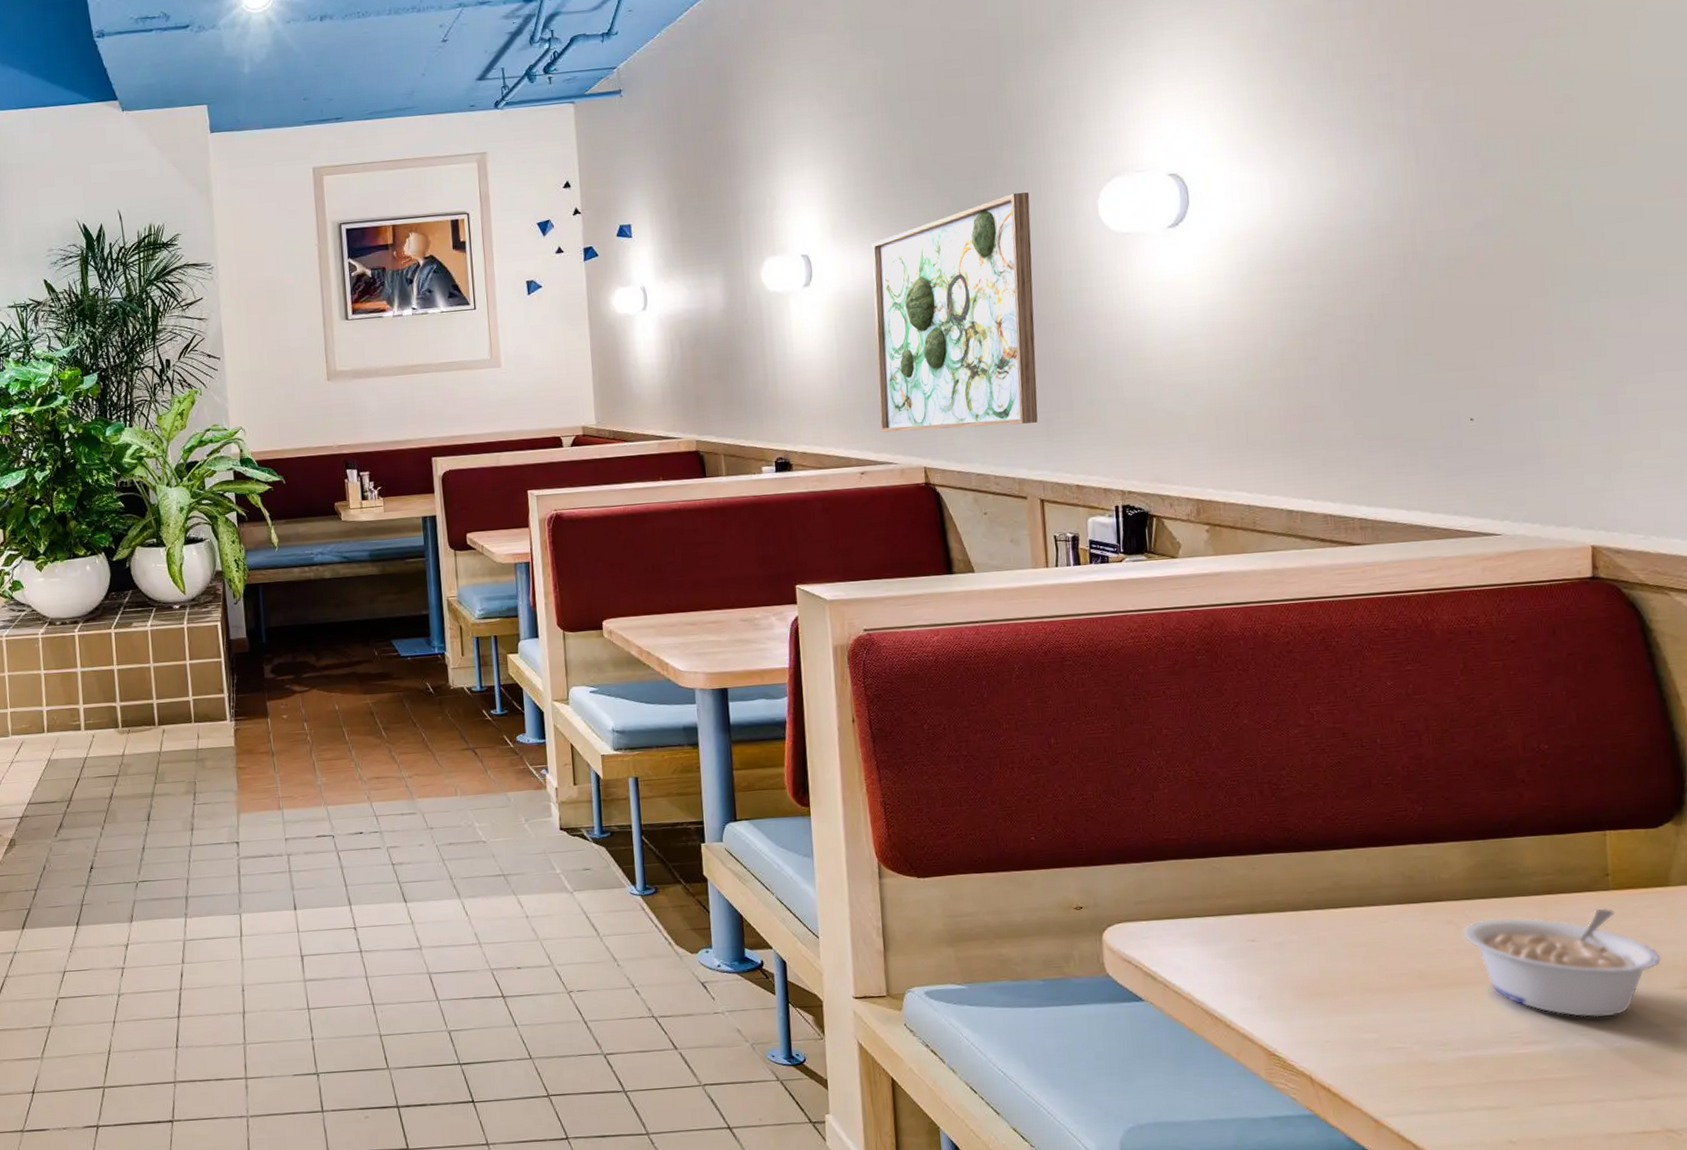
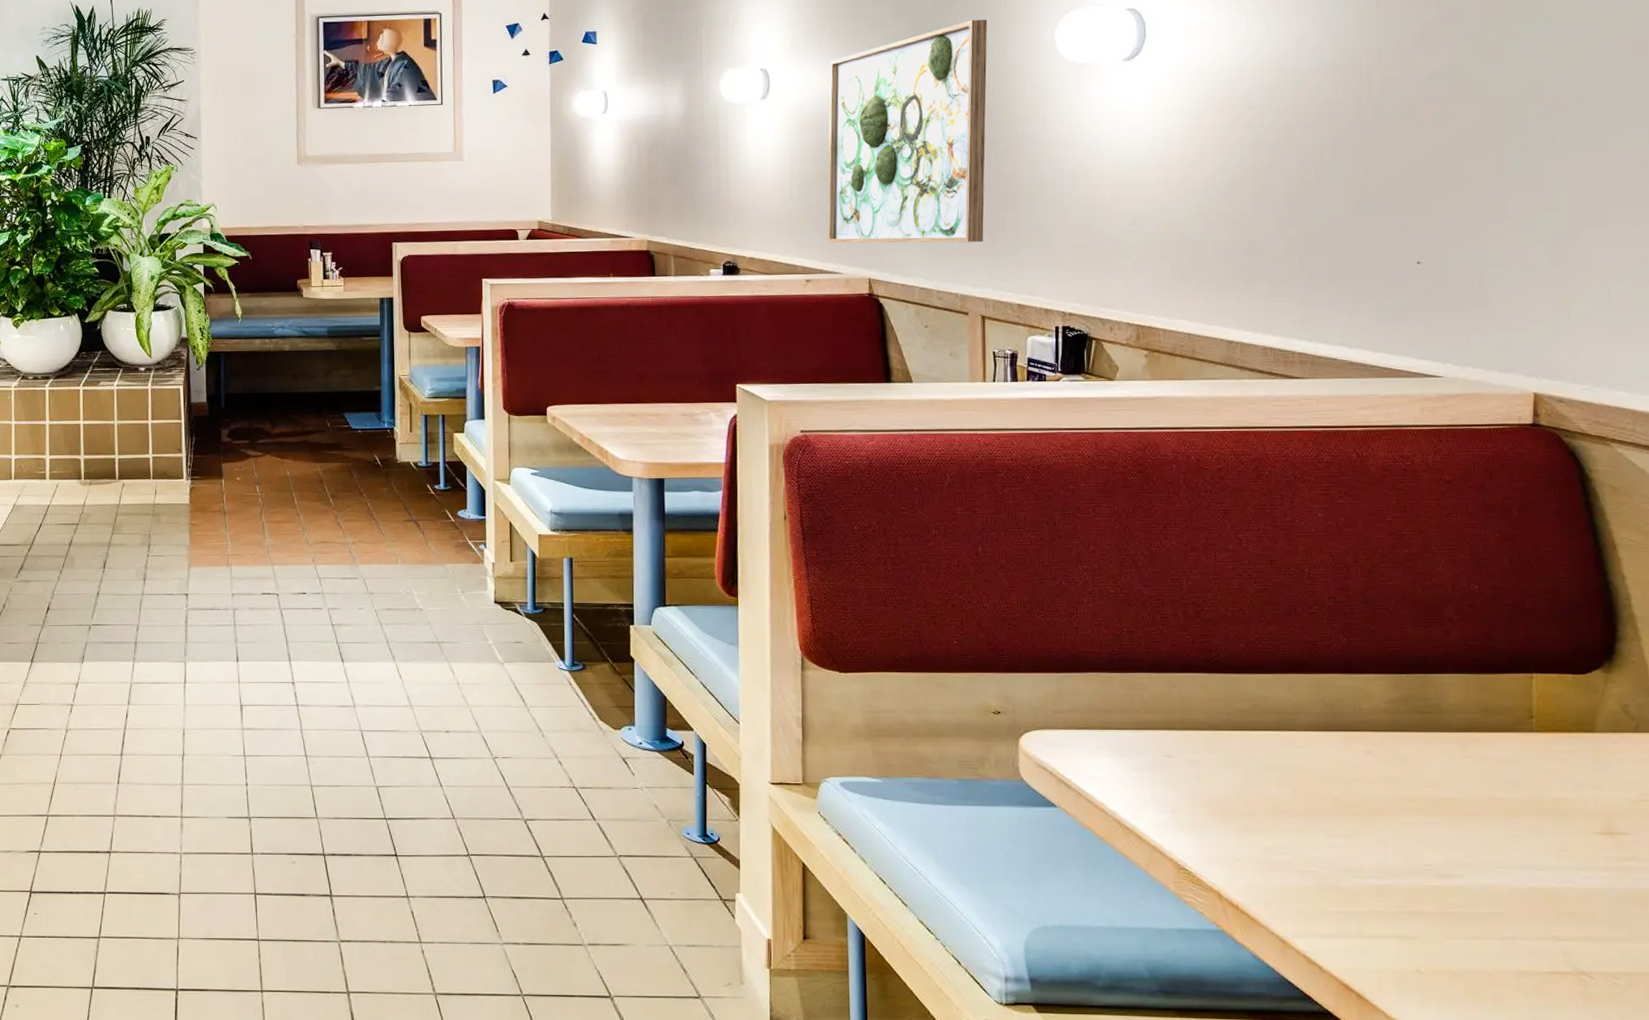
legume: present [1463,908,1661,1018] -> none [1381,749,1582,856]

